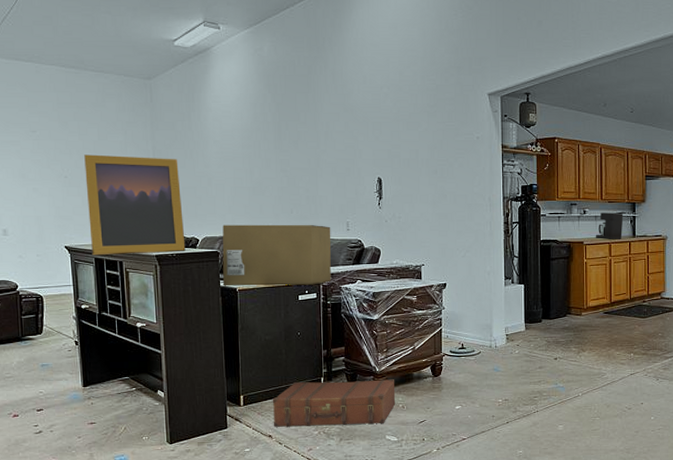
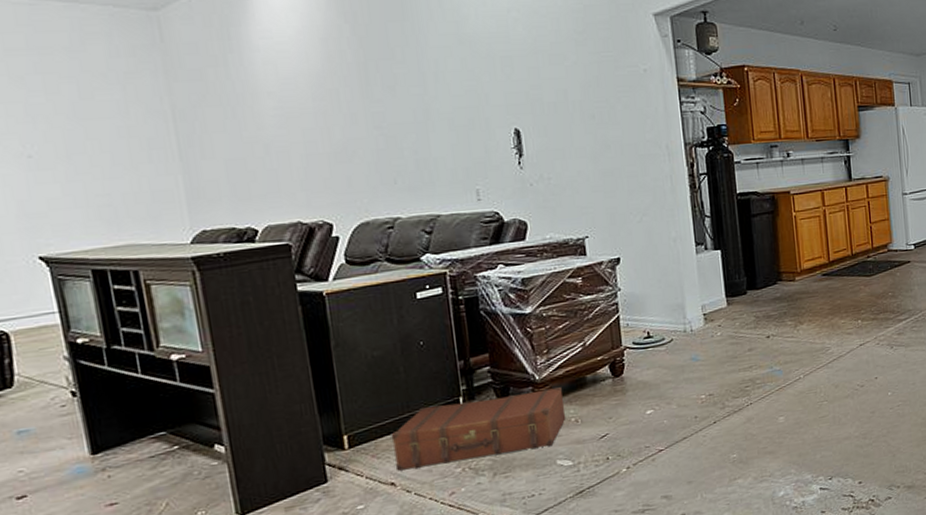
picture frame: present [84,154,186,256] -> none [58,120,239,267]
box: present [222,224,332,286] -> none [292,196,462,291]
coffee maker: present [595,213,624,240] -> none [803,152,837,187]

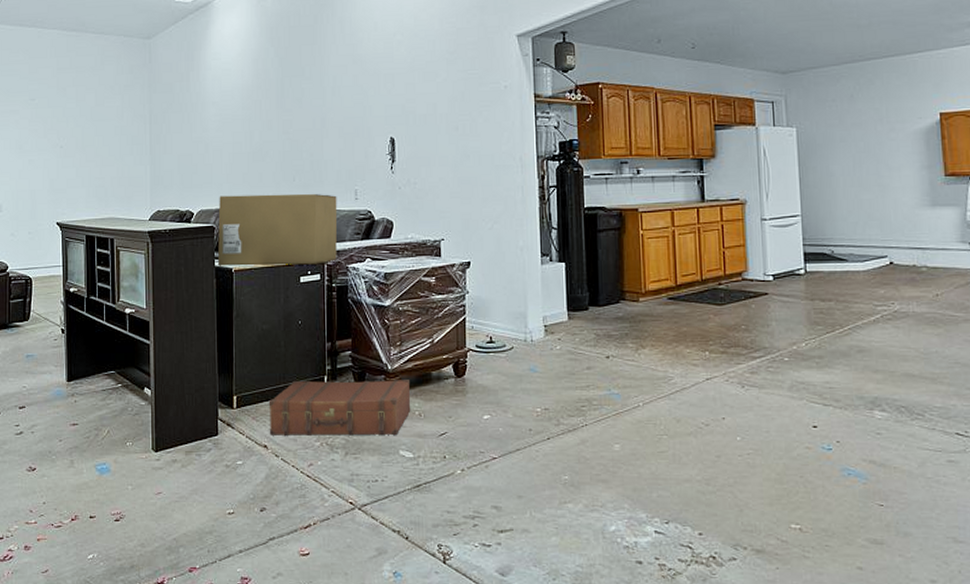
box: none [292,196,462,291] -> present [218,193,338,266]

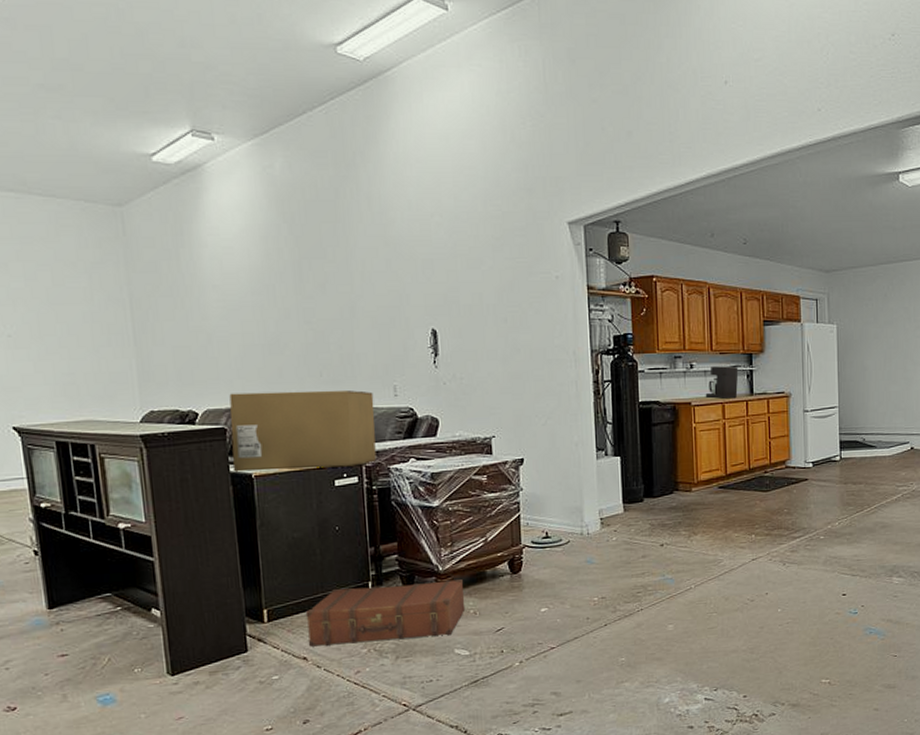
coffee maker: none [653,171,688,206] -> present [705,366,739,400]

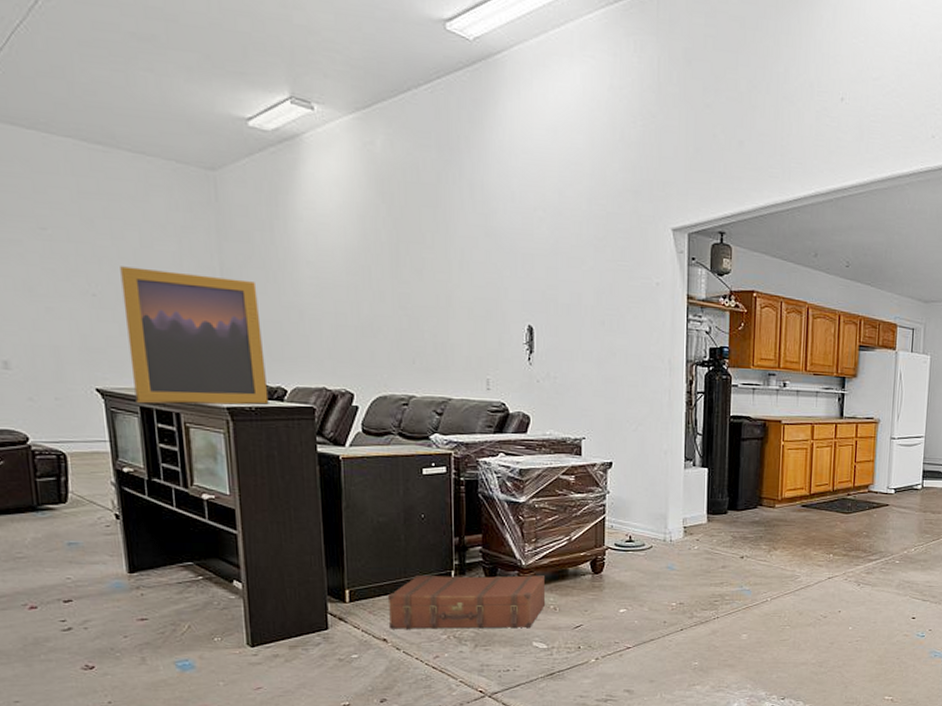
picture frame: none [34,305,181,439] -> present [120,266,269,406]
box: present [229,390,377,472] -> none [319,373,466,456]
coffee maker: present [705,366,739,400] -> none [795,387,831,421]

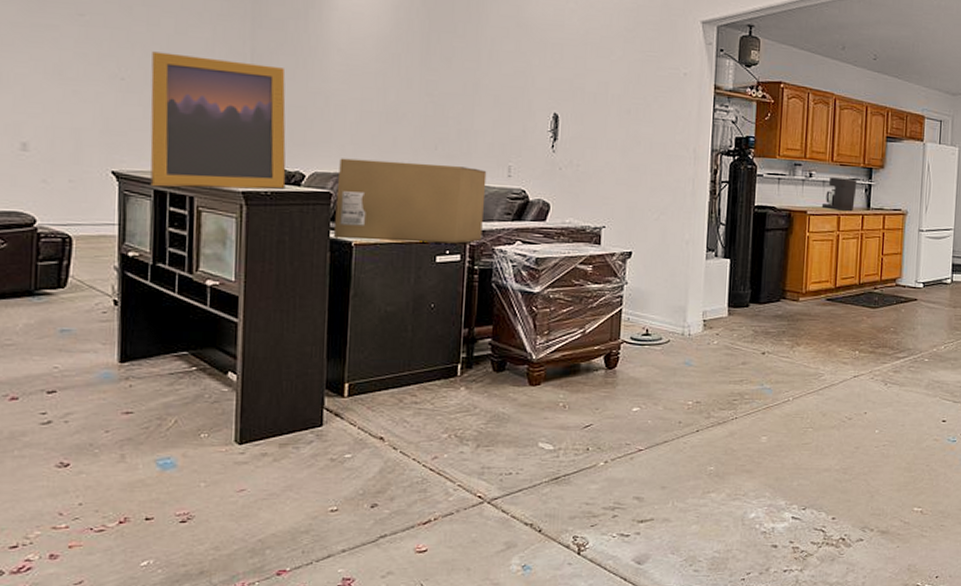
box: none [319,373,466,456] -> present [334,158,487,244]
suitcase: present [387,574,546,629] -> none [388,368,557,428]
coffee maker: none [795,387,831,421] -> present [821,177,858,212]

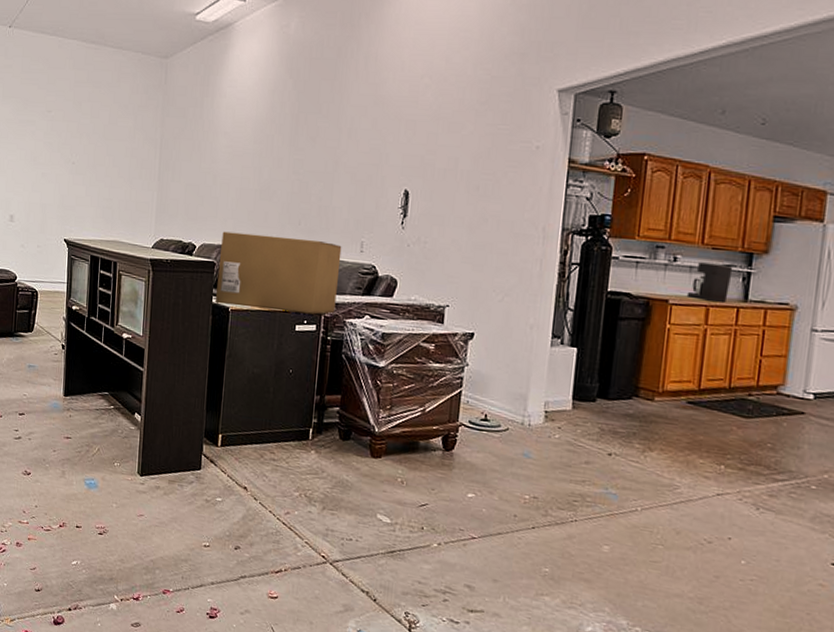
picture frame: present [150,51,286,190] -> none [88,140,185,258]

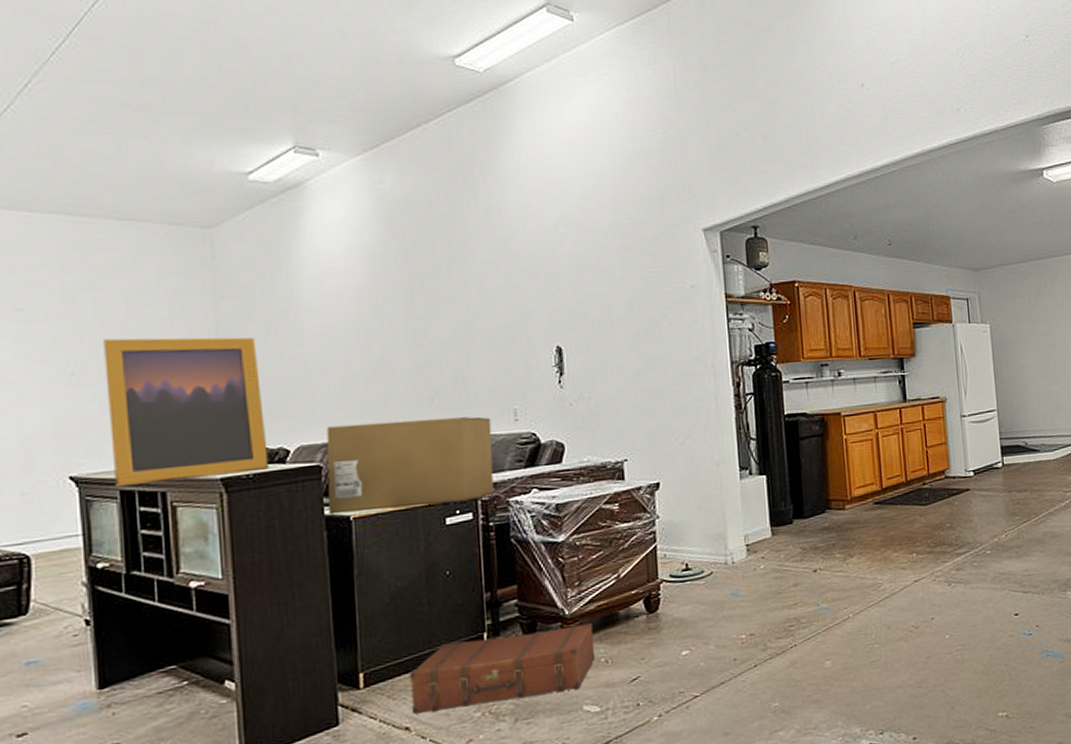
picture frame: none [88,140,185,258] -> present [103,337,269,488]
suitcase: none [251,428,397,498] -> present [409,623,596,714]
coffee maker: present [686,262,733,304] -> none [855,372,890,408]

